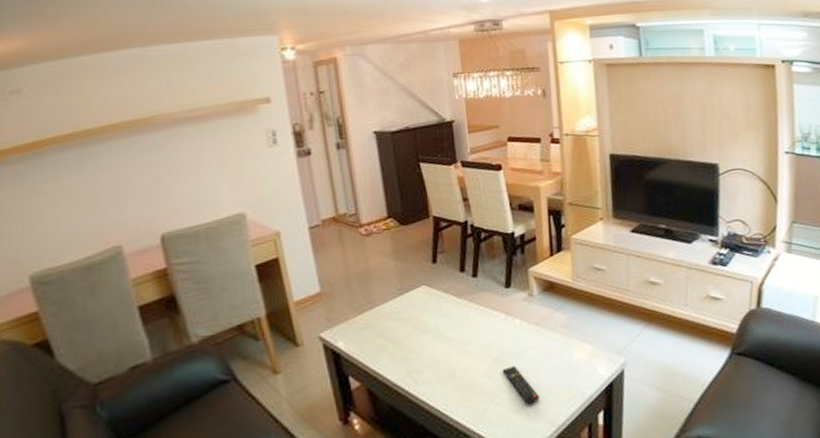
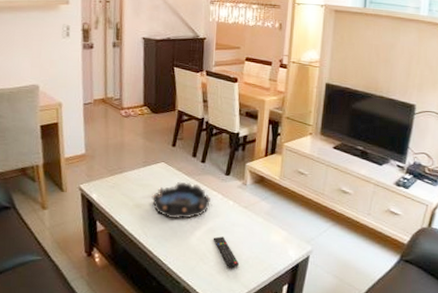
decorative bowl: none [416,305,491,355] -> present [151,182,211,219]

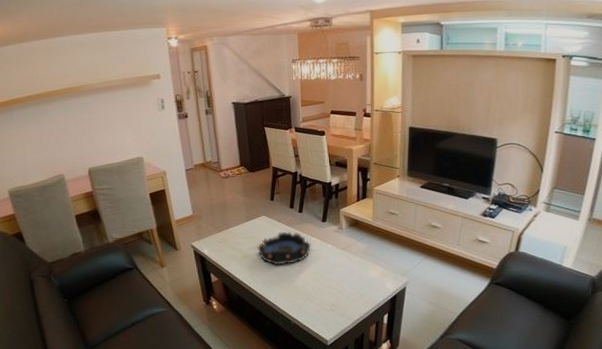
remote control: present [213,236,239,269] -> none [316,277,342,304]

